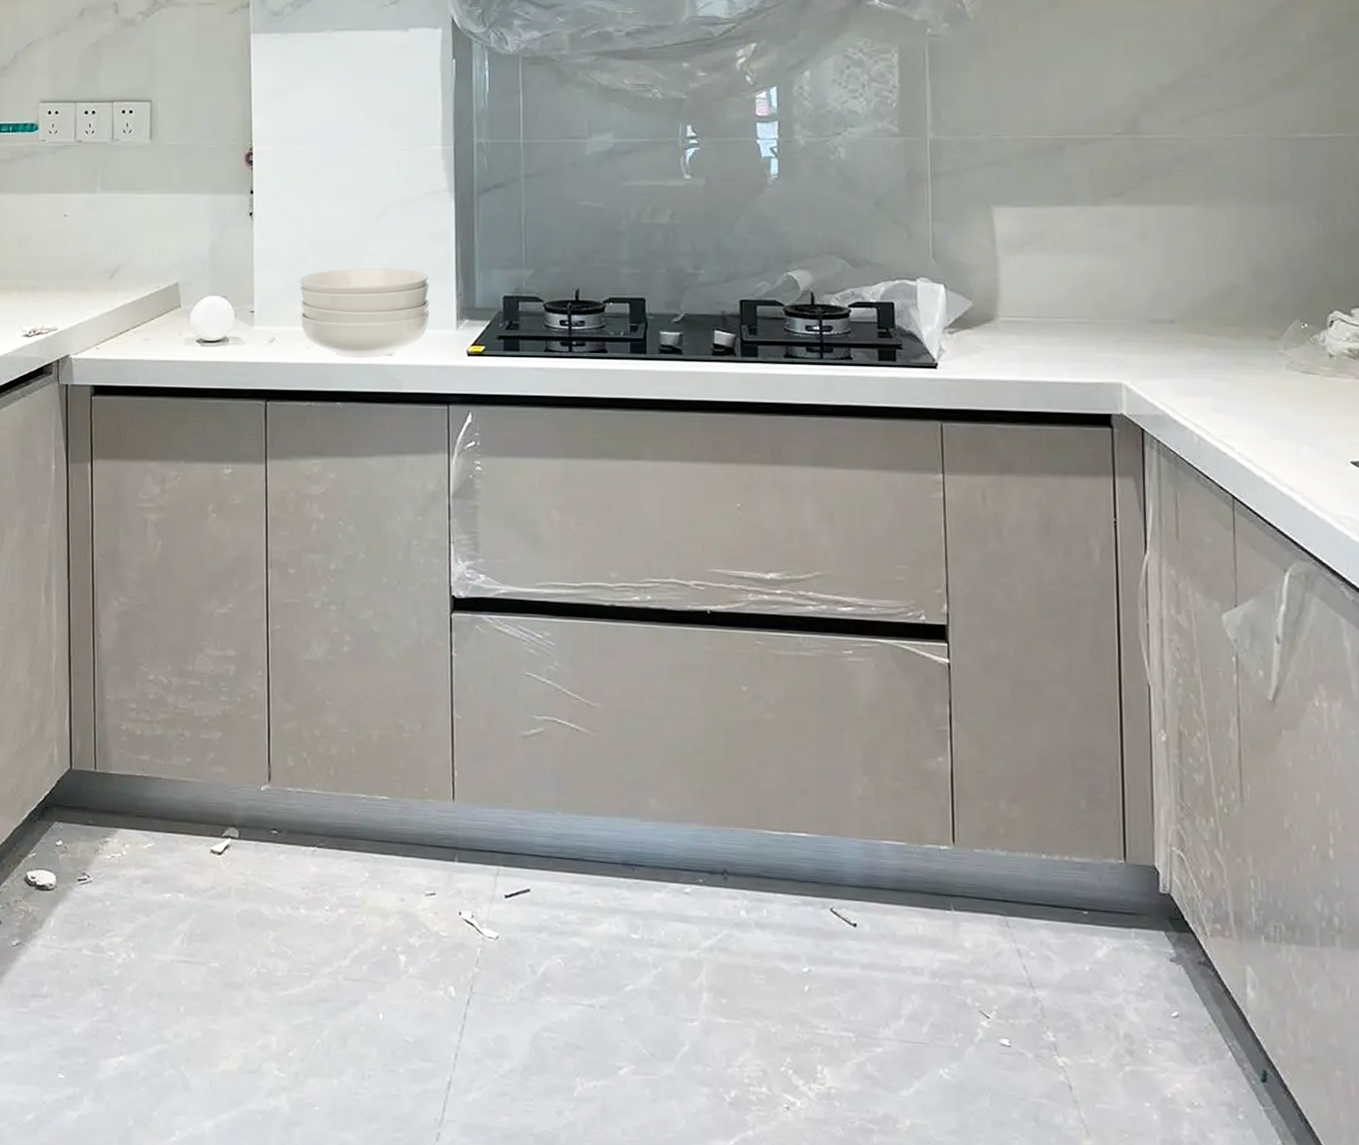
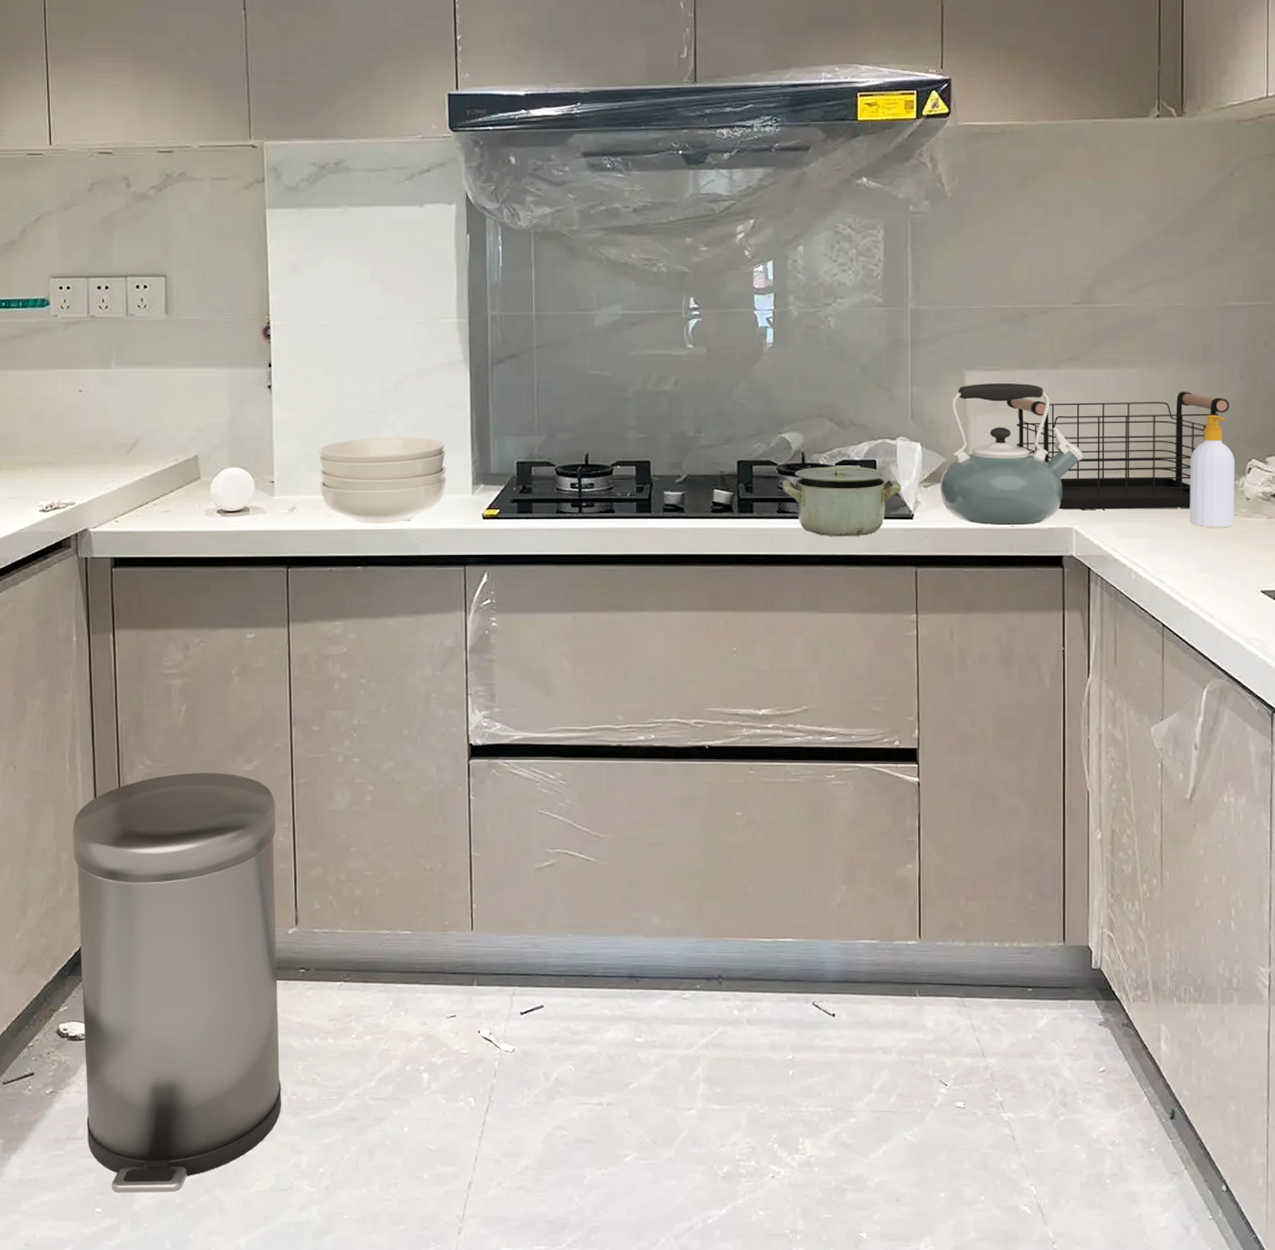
pedal bin: none [46,612,251,1065] -> present [73,773,281,1193]
saucepan: none [788,307,924,386] -> present [781,465,902,537]
kettle: none [966,220,1134,379] -> present [940,382,1084,526]
dish rack: none [1041,233,1305,365] -> present [1007,392,1229,510]
soap bottle: none [1259,259,1315,389] -> present [1189,414,1235,528]

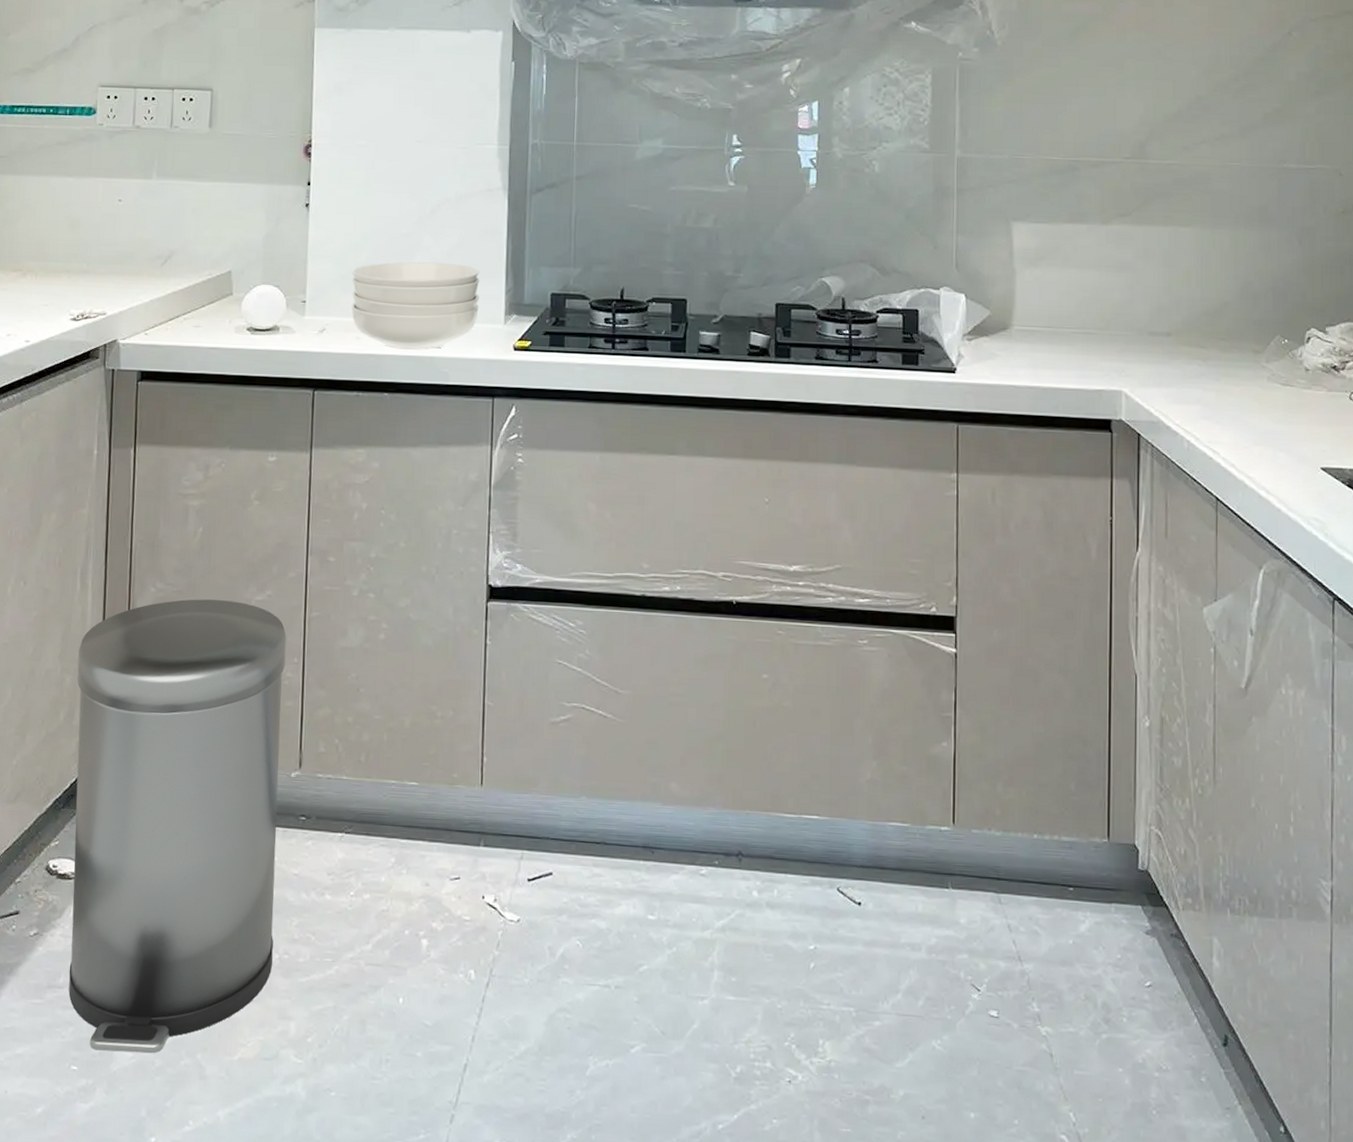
saucepan: present [781,465,902,537] -> none [820,313,945,388]
kettle: present [940,382,1084,526] -> none [984,236,1135,386]
dish rack: present [1007,392,1229,510] -> none [1055,253,1287,376]
soap bottle: present [1189,414,1235,528] -> none [1245,279,1293,399]

